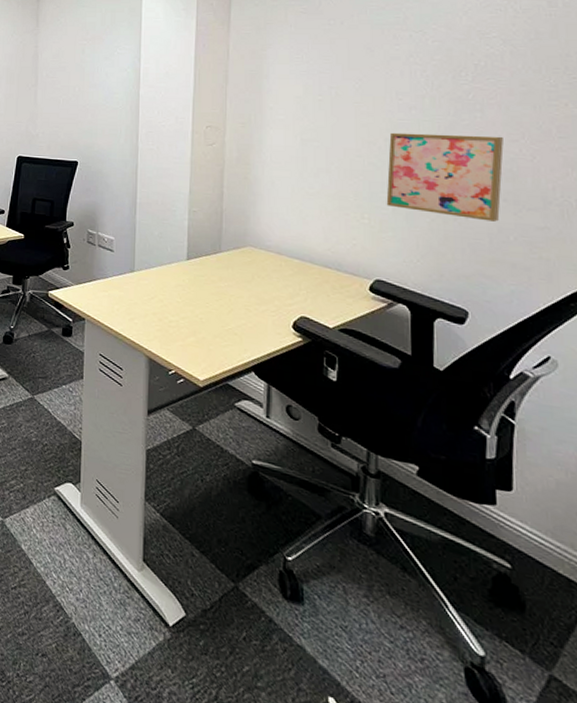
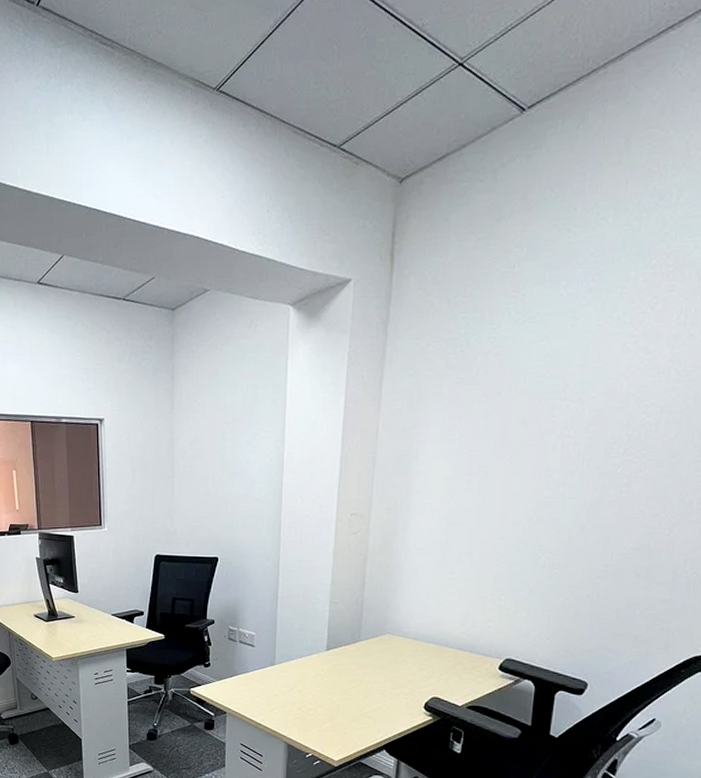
wall art: present [386,132,504,222] -> none [523,511,645,597]

